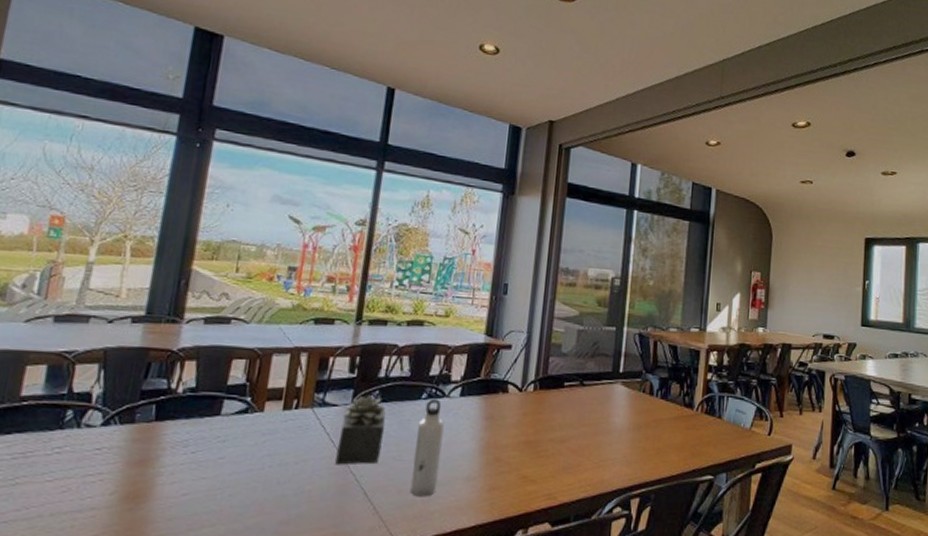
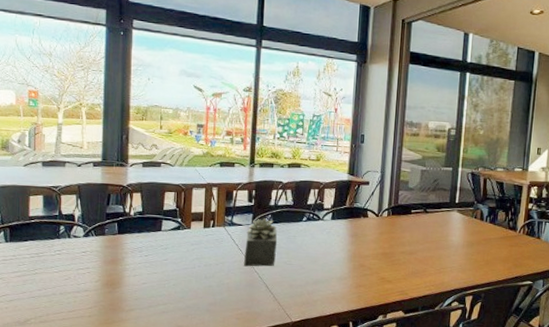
water bottle: present [410,398,444,497] -> none [298,221,321,290]

